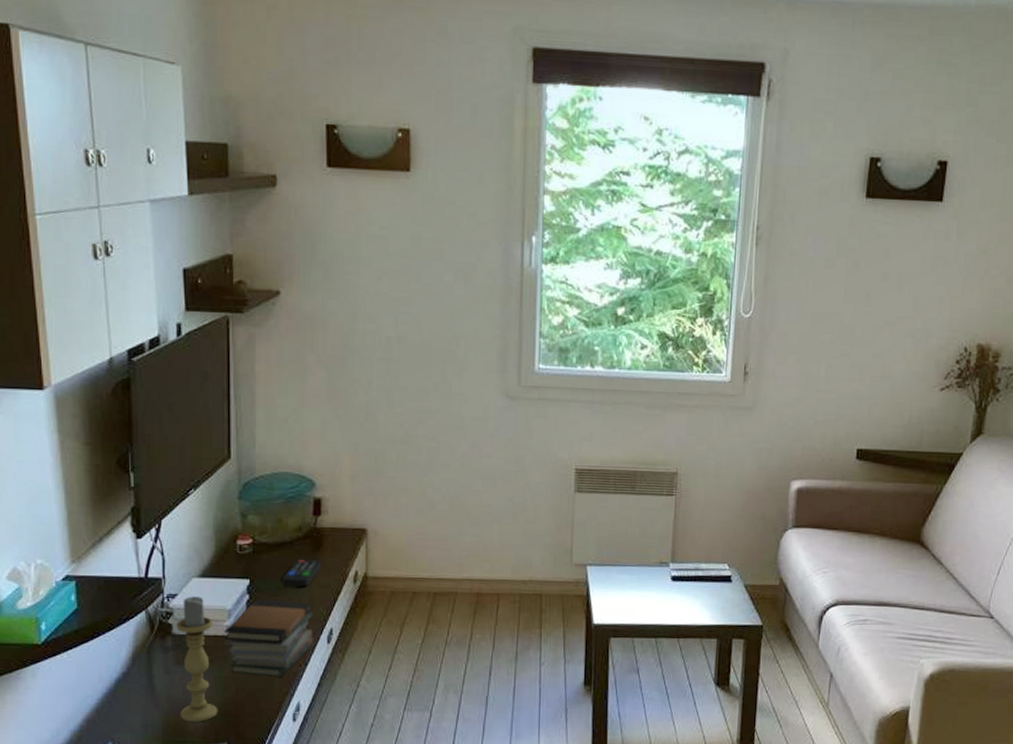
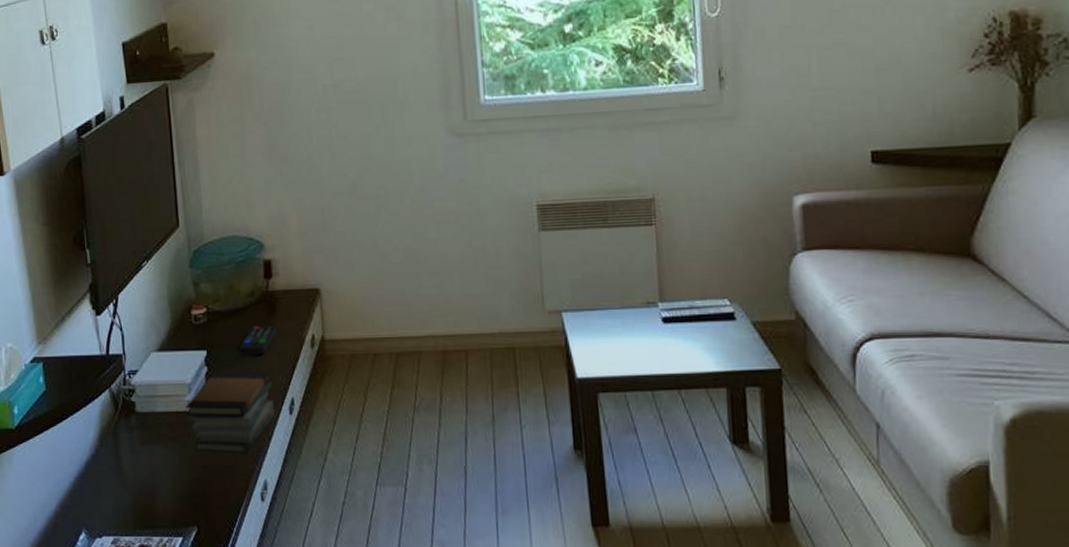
candle holder: present [176,596,218,722] -> none [139,371,186,505]

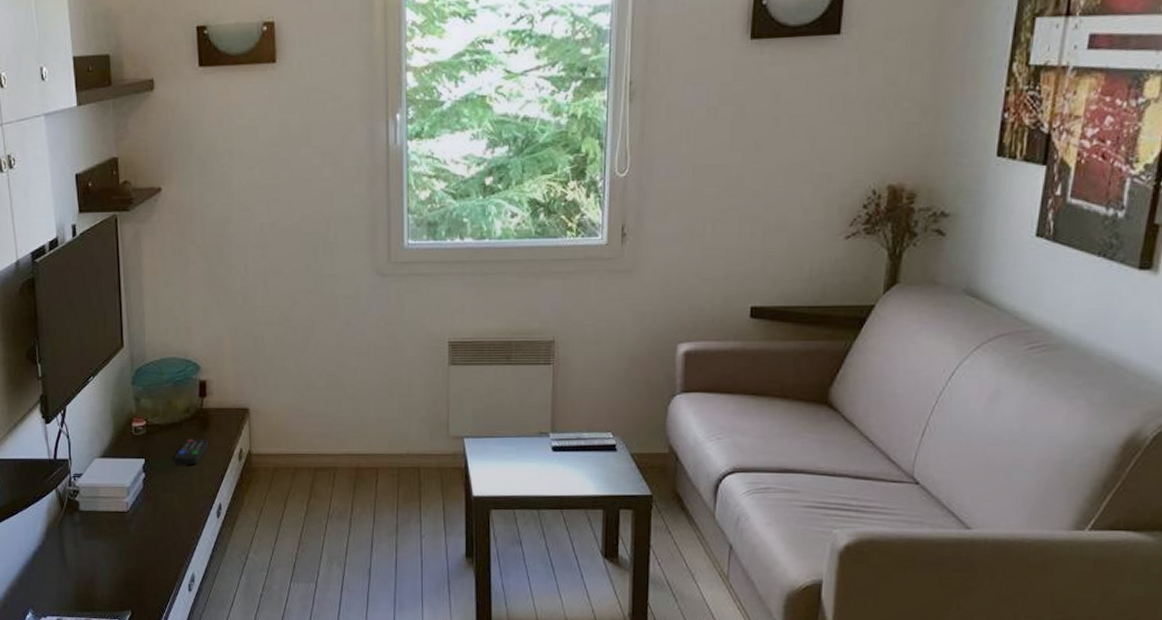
book stack: present [186,370,275,453] -> none [124,477,204,550]

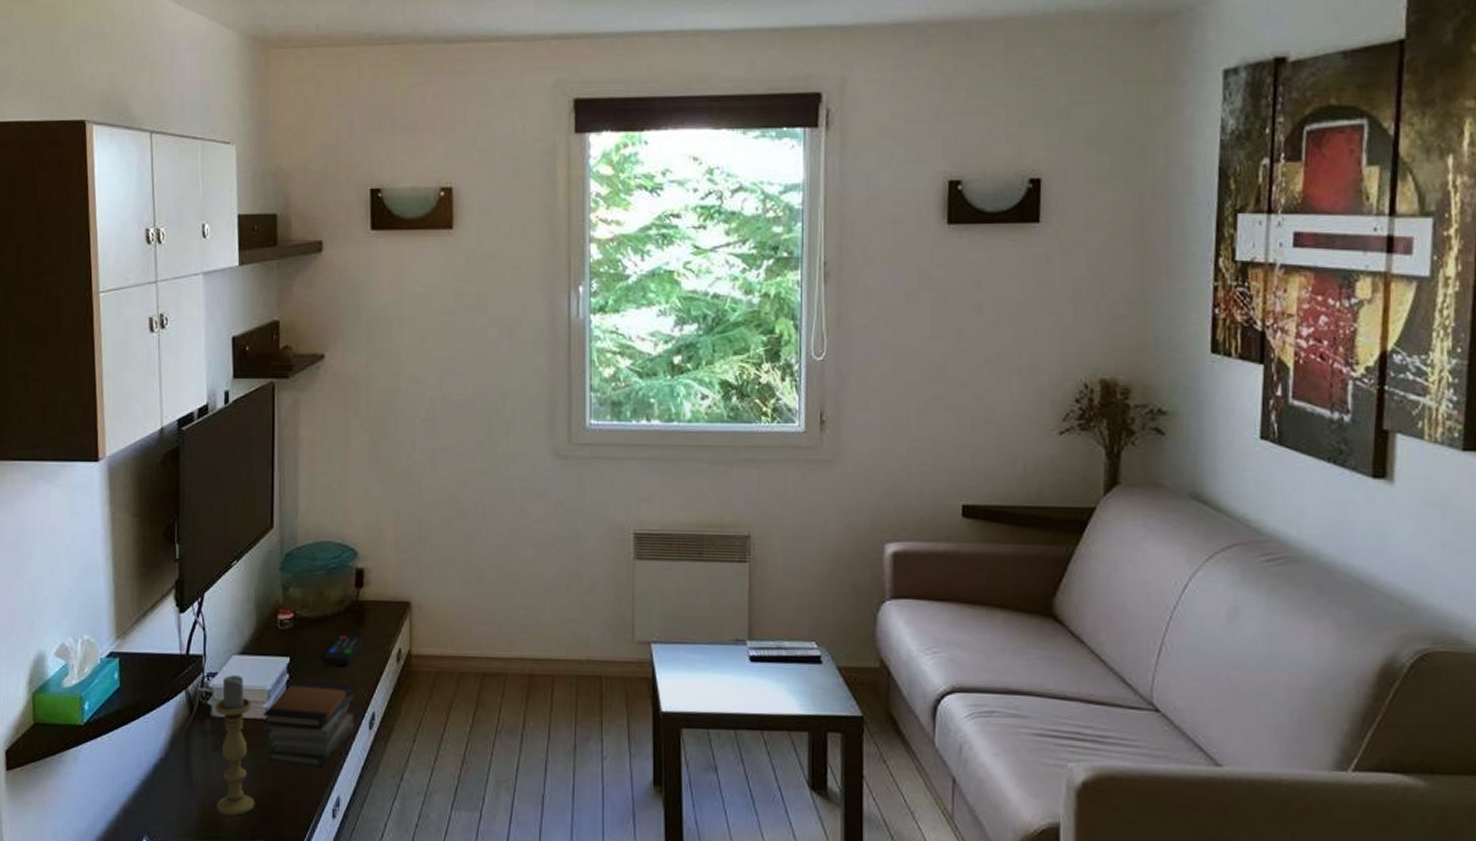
candle holder: none [82,475,122,592] -> present [215,675,255,816]
book stack: none [124,477,204,550] -> present [263,678,355,767]

